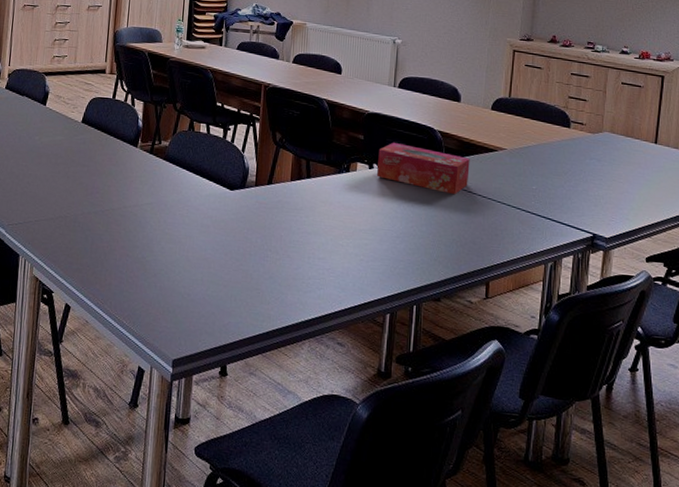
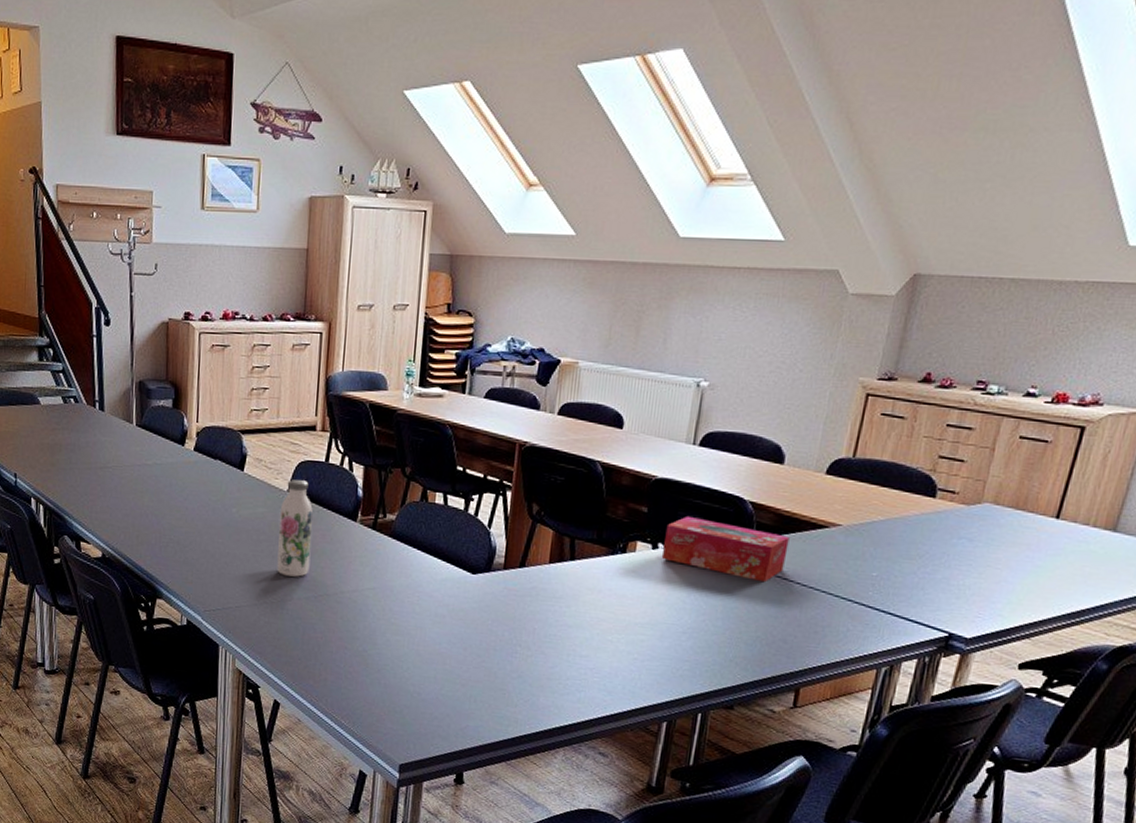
water bottle: none [71,113,102,194] -> present [277,479,313,577]

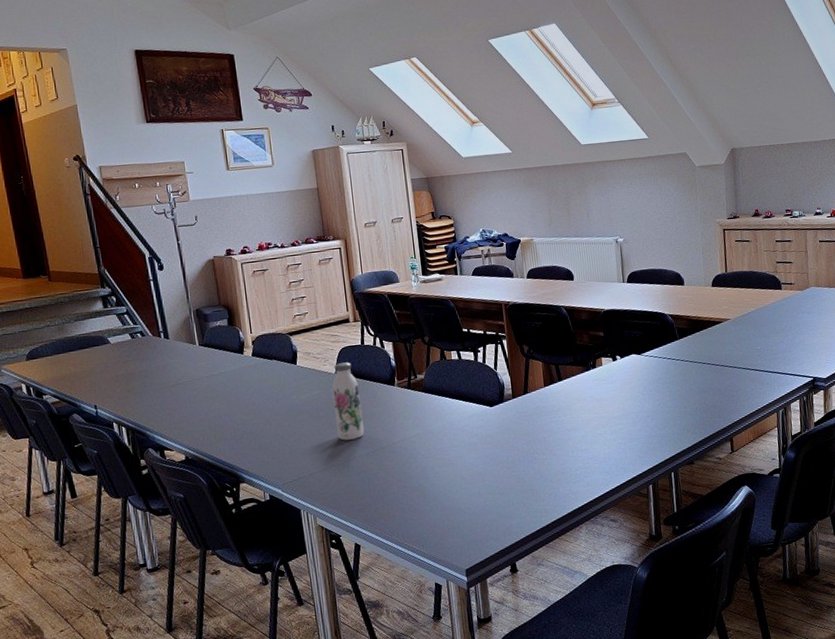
tissue box: present [661,515,790,582] -> none [619,332,702,369]

